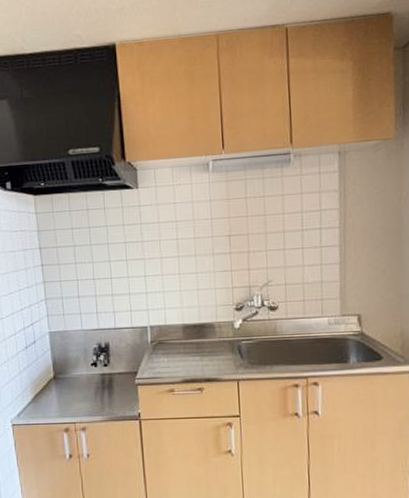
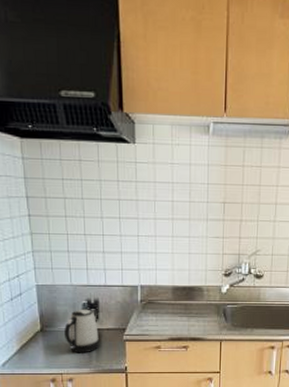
kettle: none [76,353,111,400] -> present [64,309,99,353]

